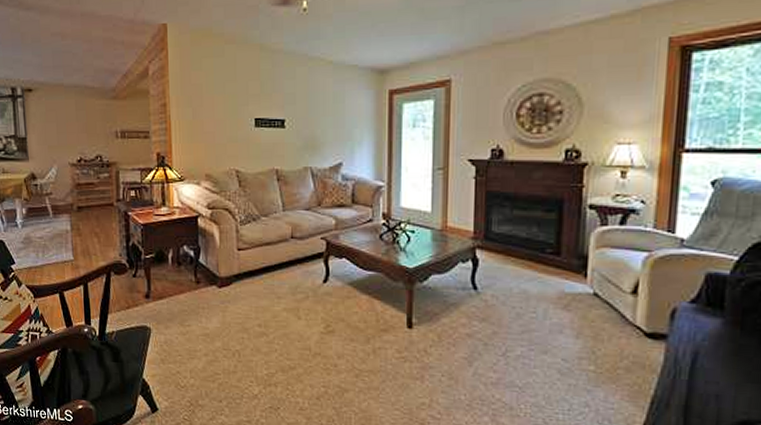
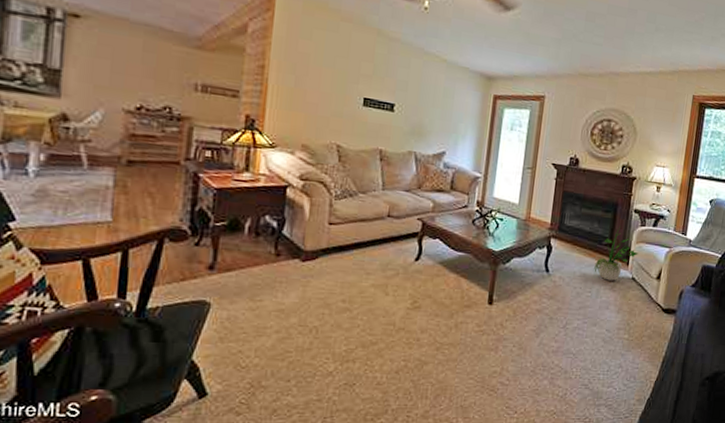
potted plant: none [537,229,600,298] -> present [594,227,639,281]

